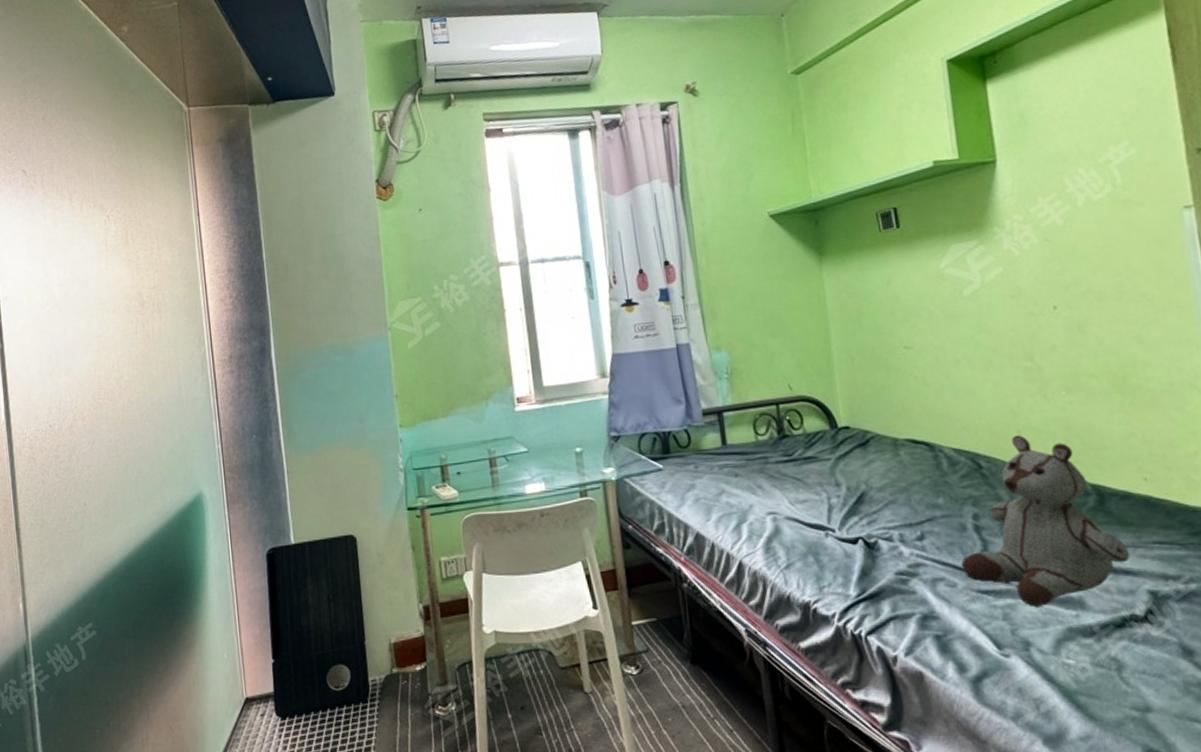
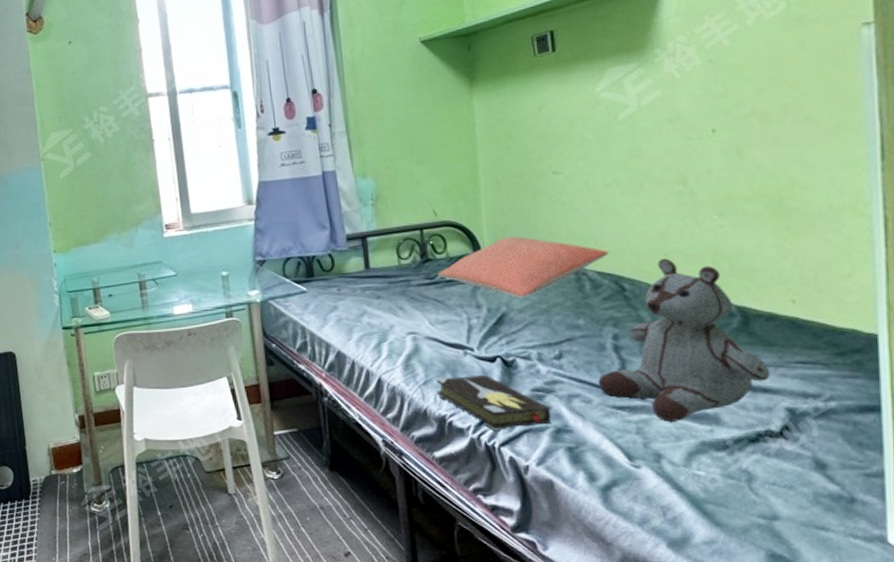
pillow: none [795,412,964,475] -> present [437,236,609,297]
hardback book: none [799,558,917,618] -> present [436,375,552,430]

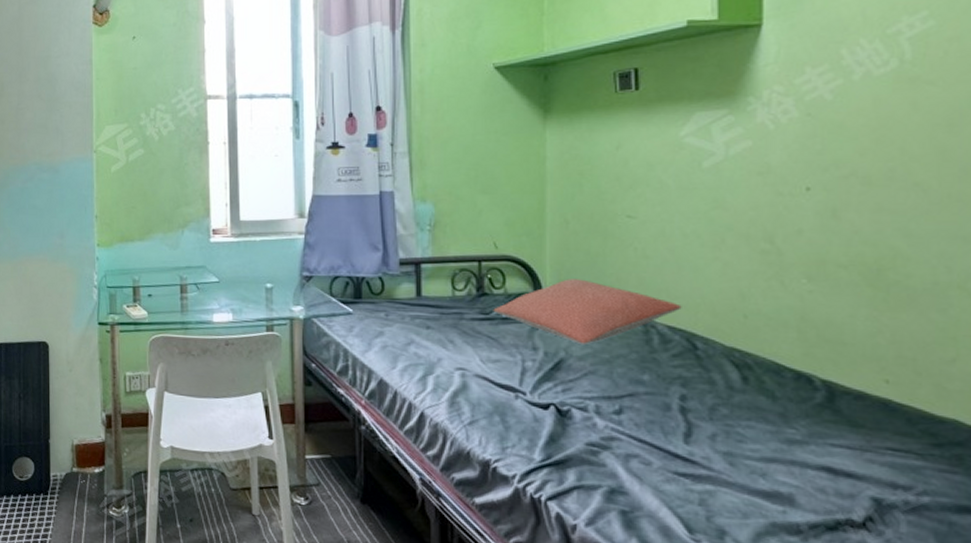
hardback book: present [436,375,552,430] -> none [482,419,606,483]
stuffed bear: present [598,258,771,422] -> none [660,319,856,497]

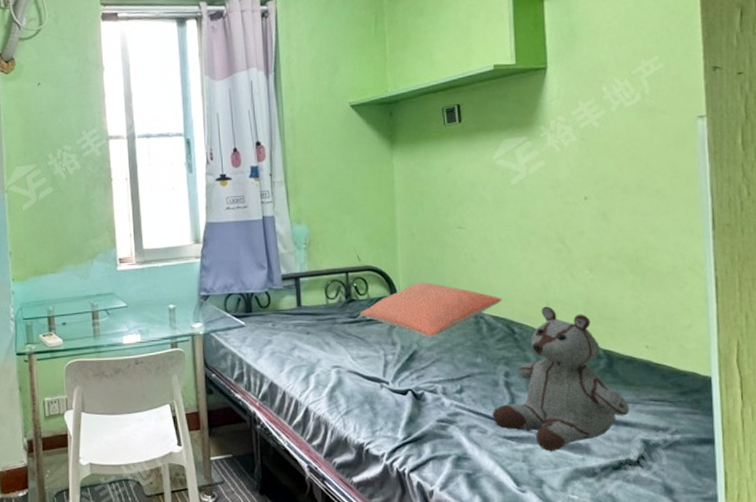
stuffed bear: none [660,319,856,497] -> present [492,306,630,451]

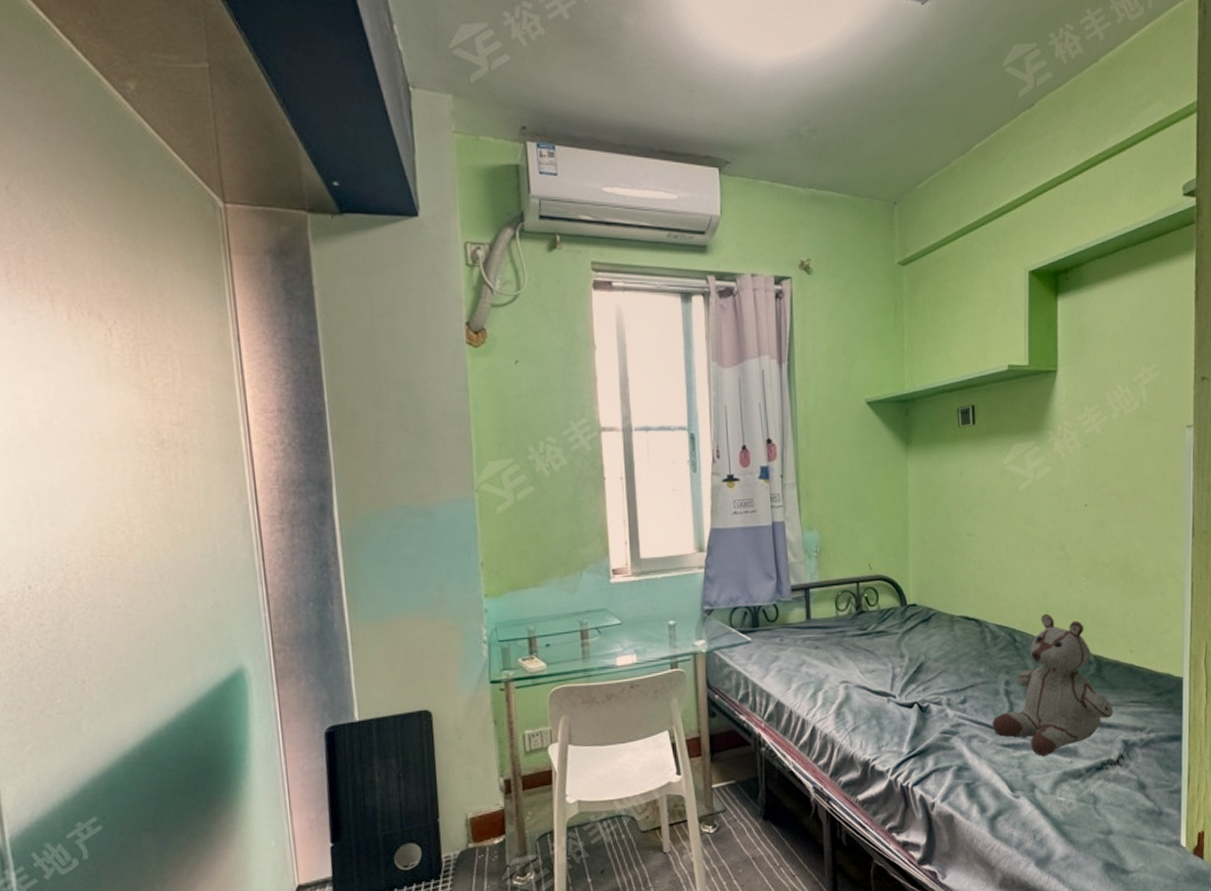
pillow: present [359,282,502,337] -> none [869,591,1006,648]

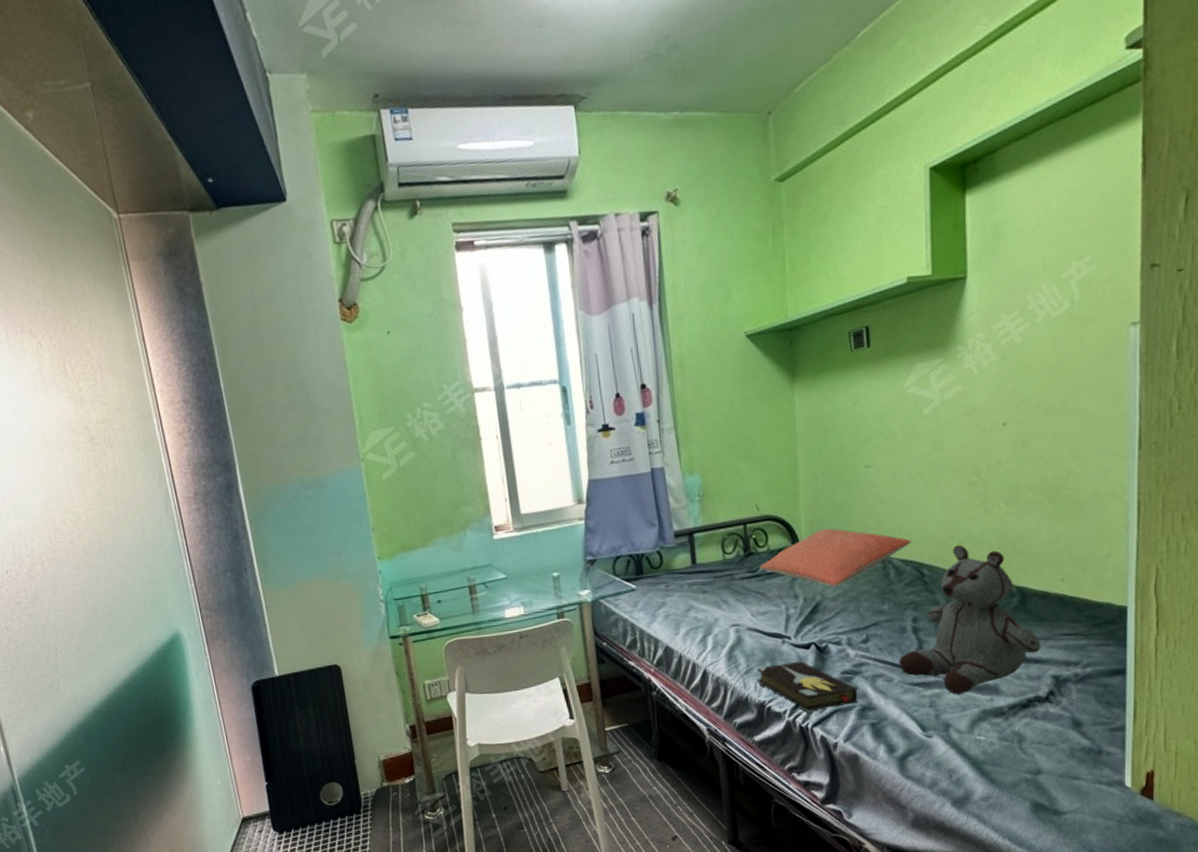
hardback book: none [862,720,955,772] -> present [757,661,858,712]
pillow: none [869,591,1006,648] -> present [759,528,911,587]

